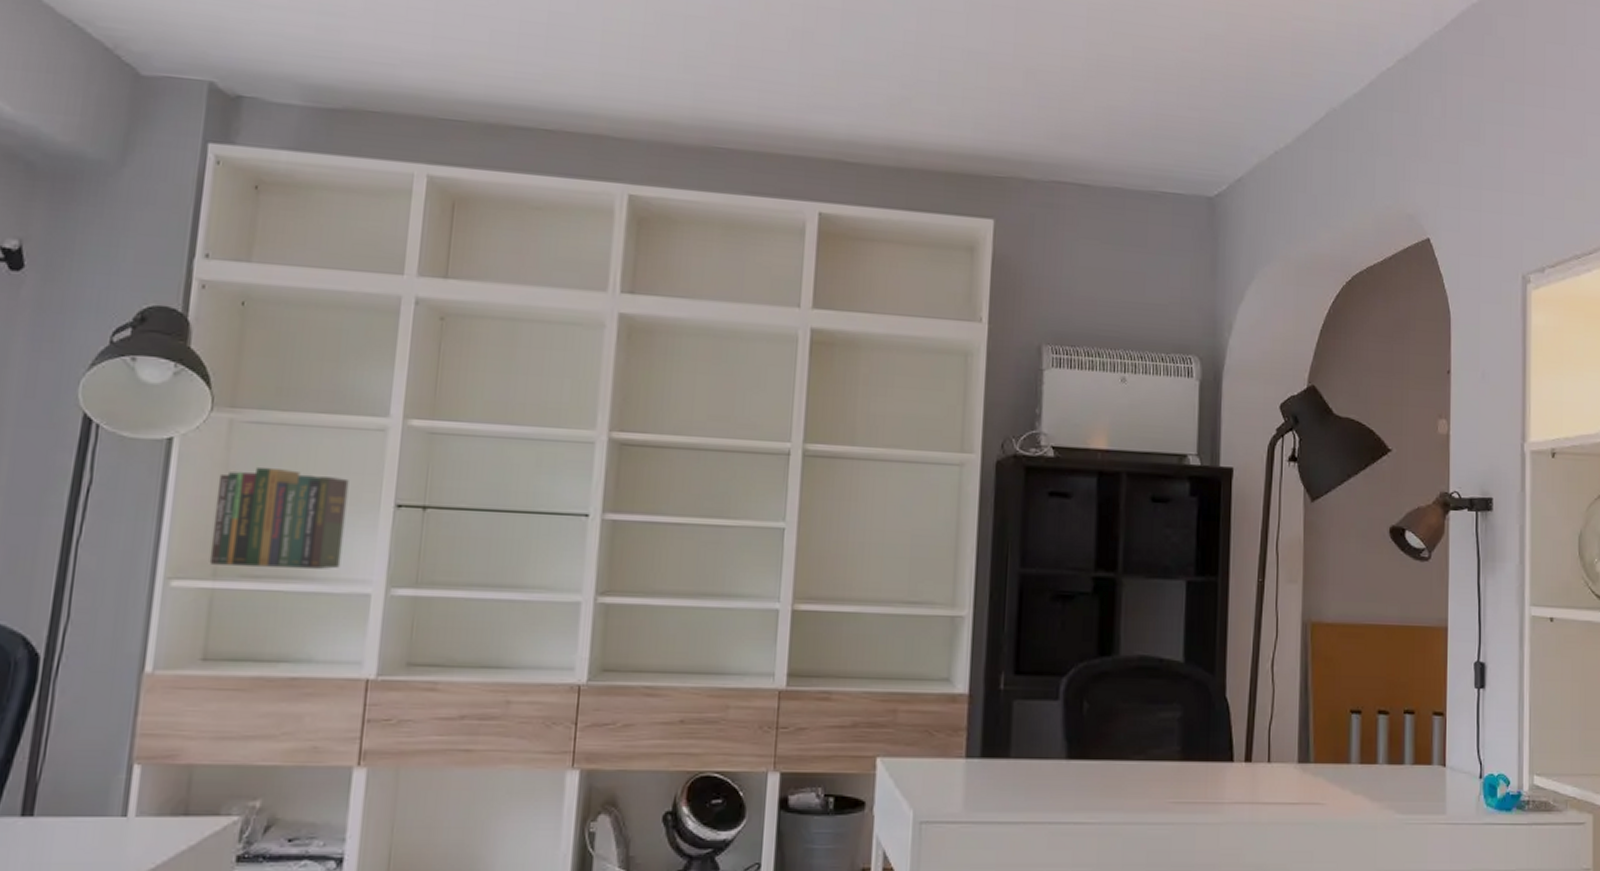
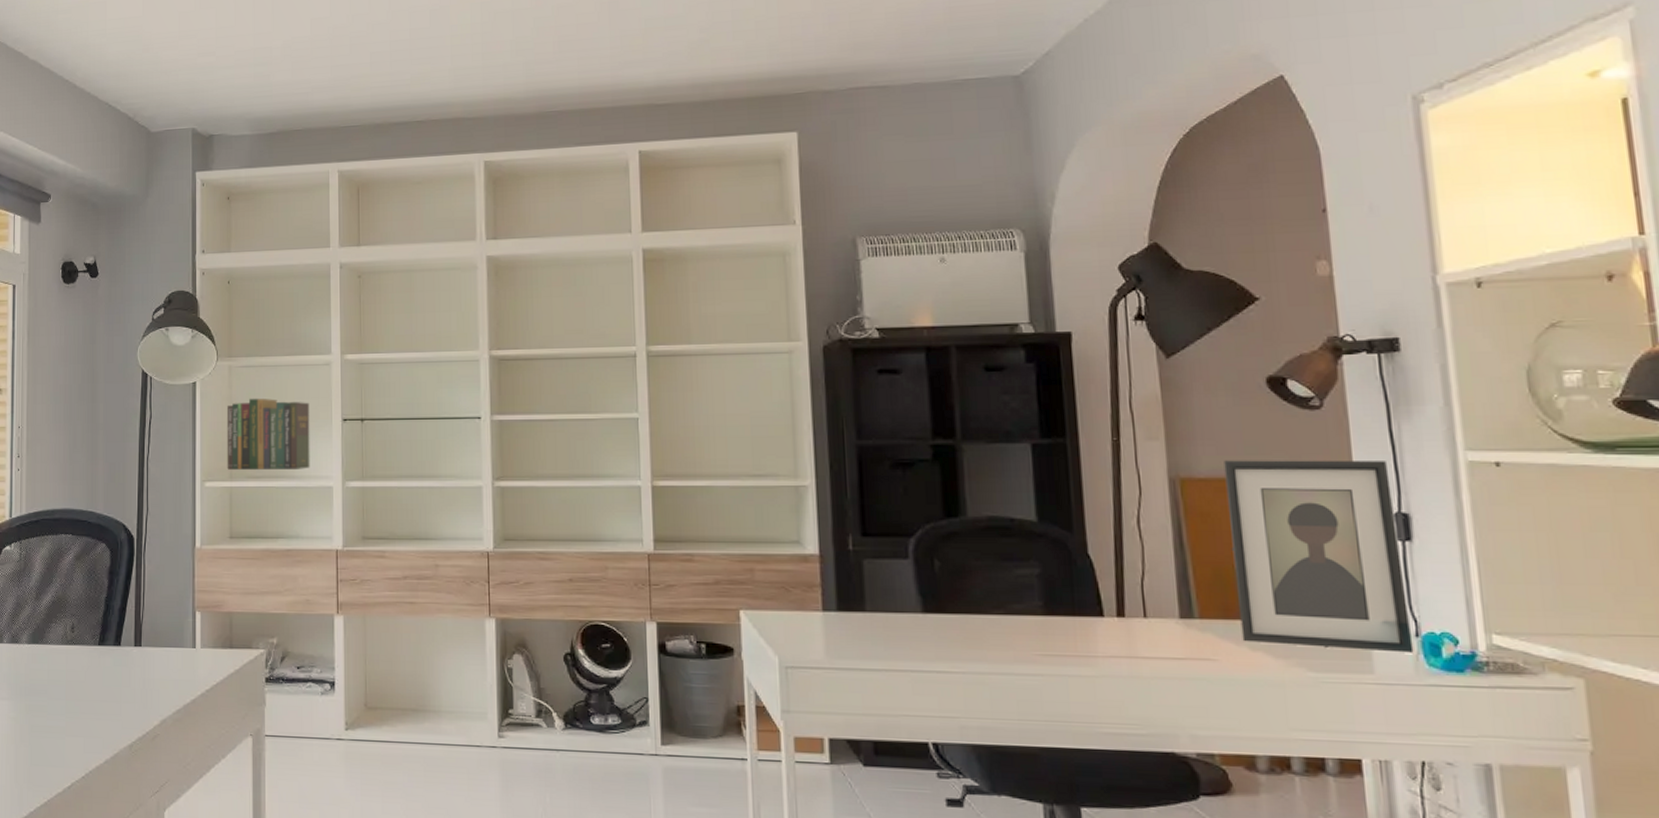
picture frame: none [1346,606,1477,794] -> present [1224,460,1414,653]

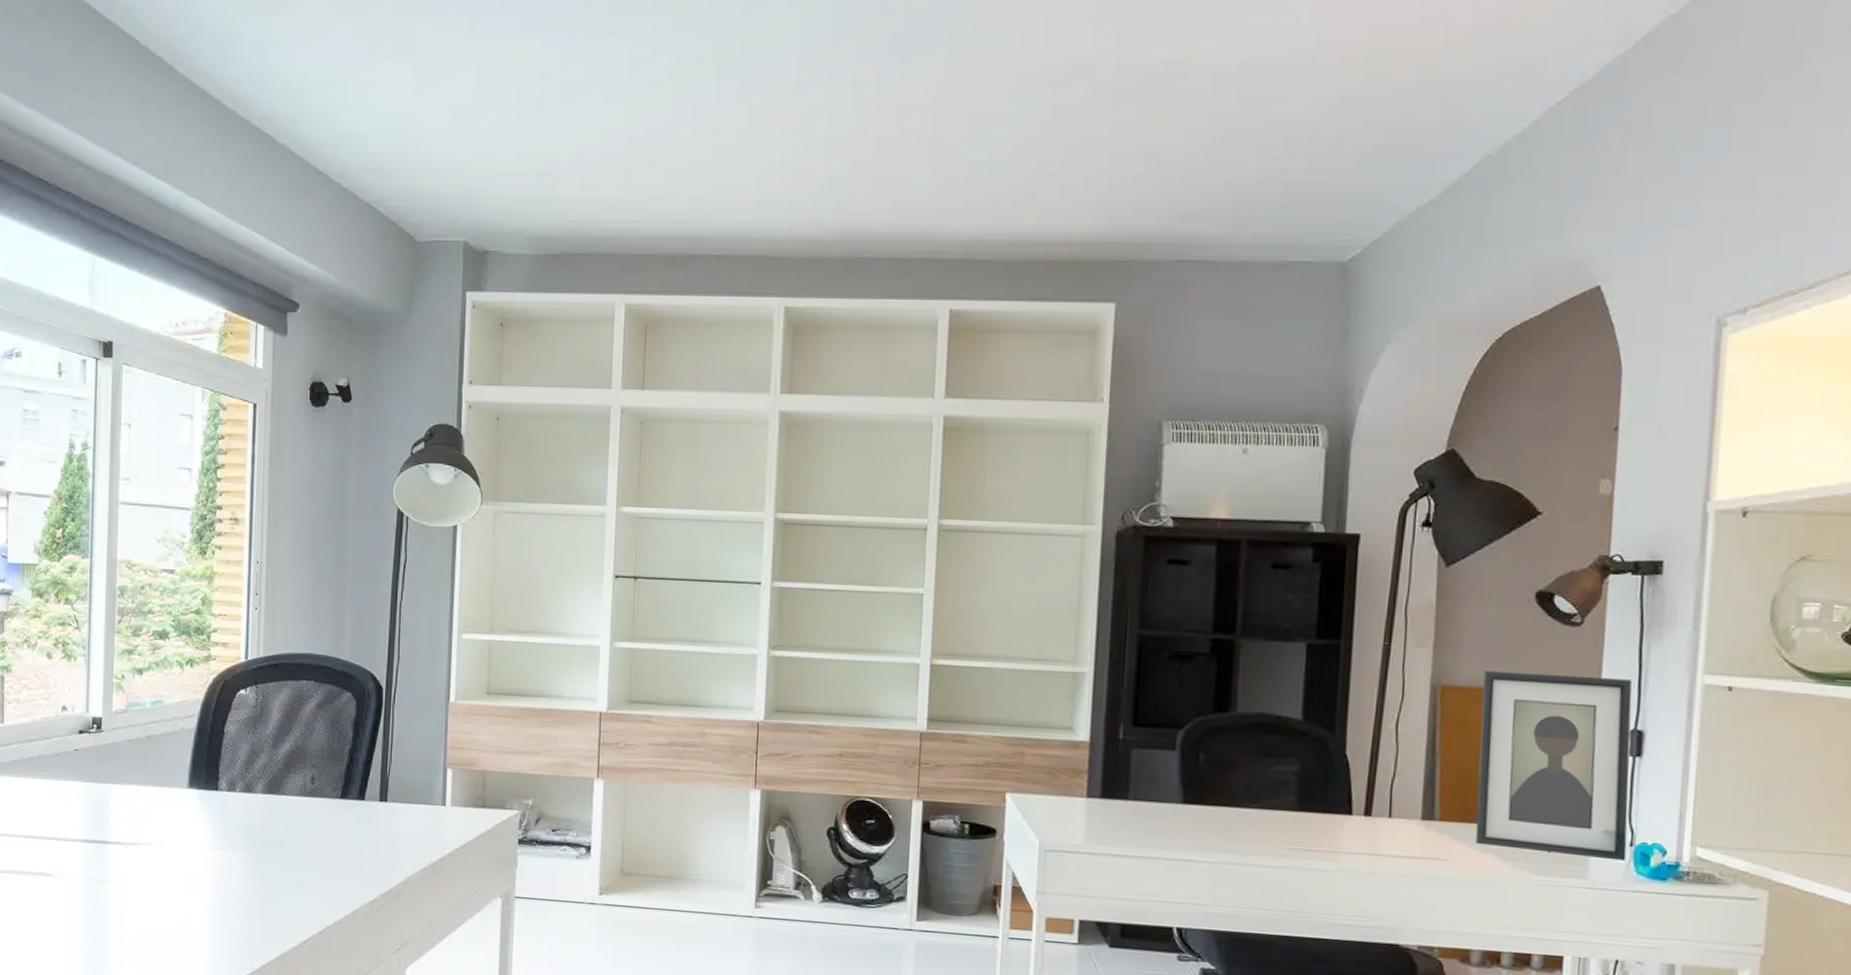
books: present [226,398,310,470] -> none [487,546,580,626]

